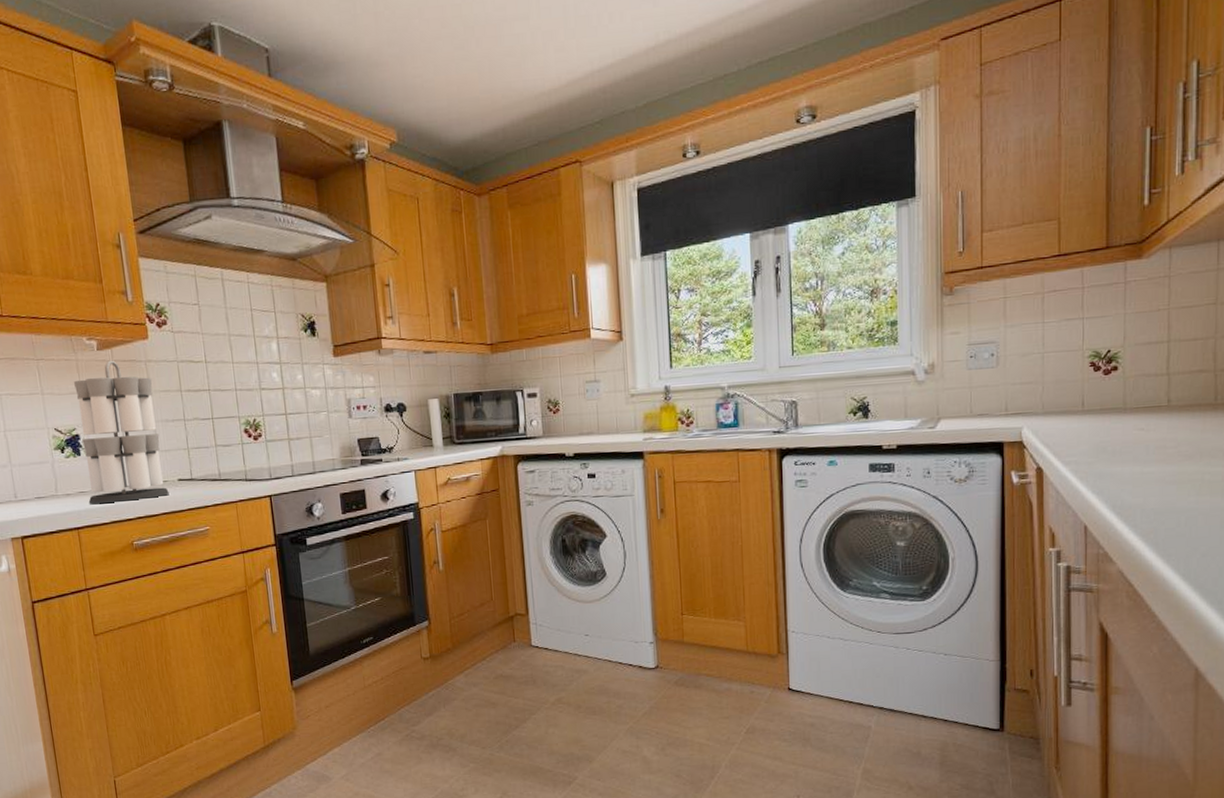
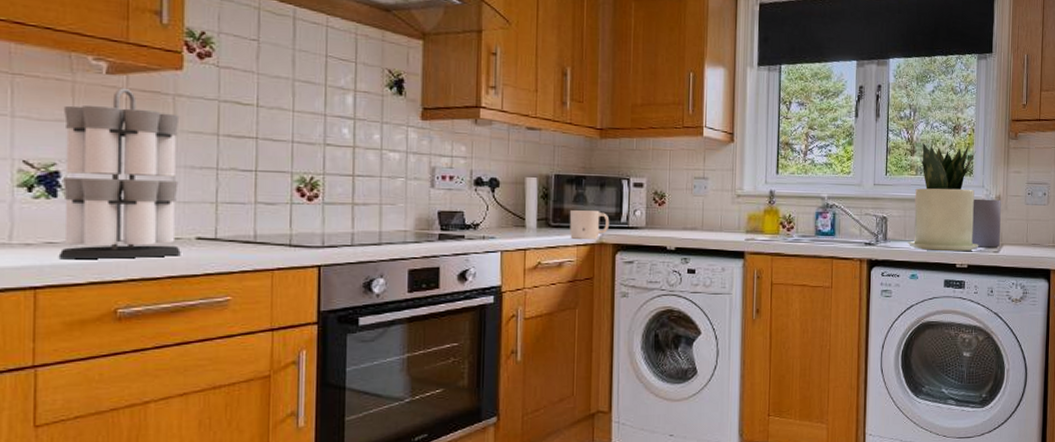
mug: none [470,423,509,455] -> present [569,209,610,240]
planter: none [823,307,910,434] -> present [908,143,979,252]
canister: none [900,367,936,425] -> present [972,198,1001,248]

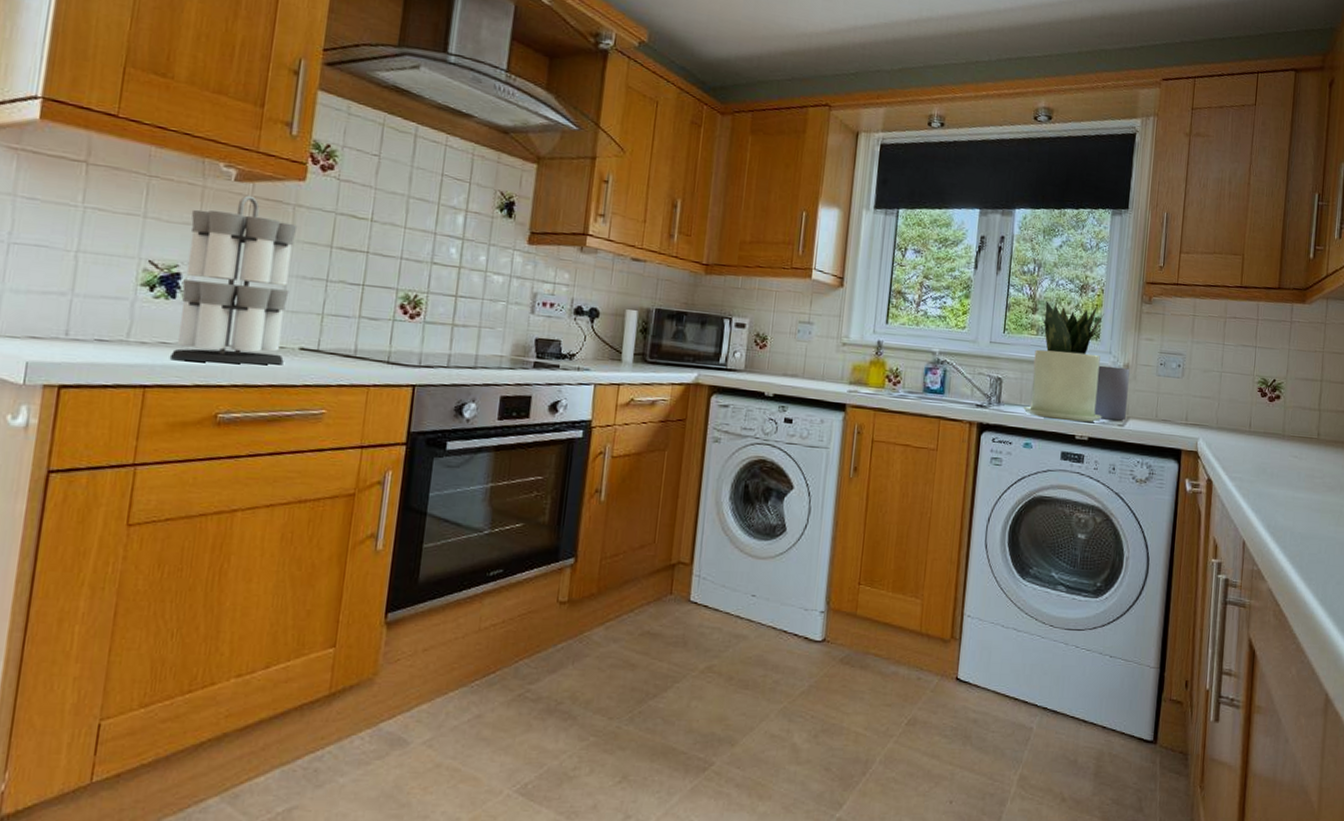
mug: present [569,209,610,240] -> none [665,346,708,380]

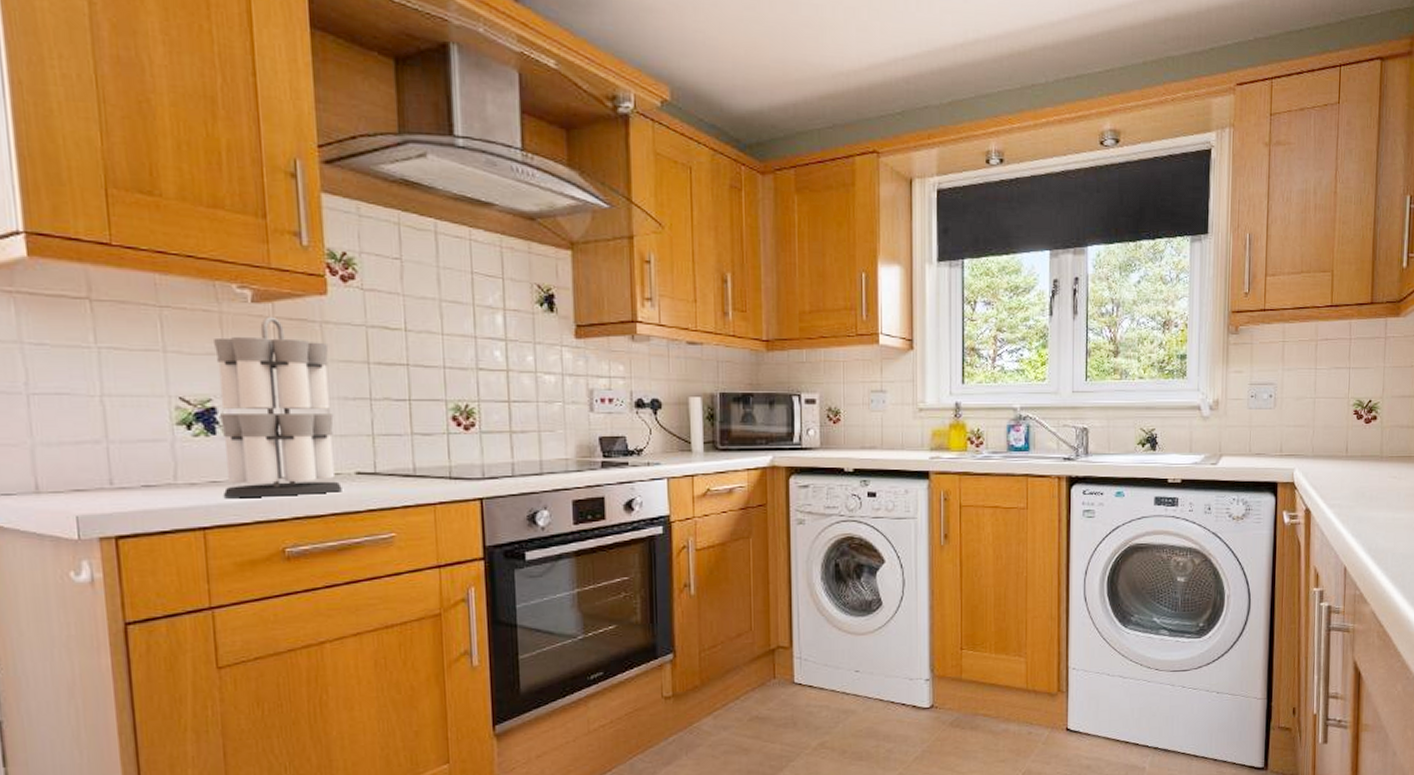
planter: present [1023,301,1104,423] -> none [1112,341,1194,465]
canister: present [1094,365,1130,421] -> none [1186,404,1220,459]

